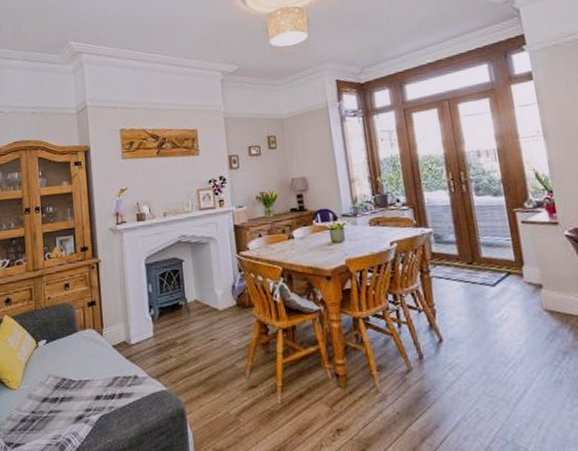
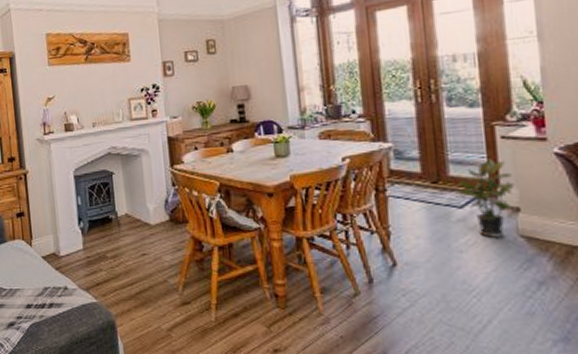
potted plant: none [488,240,536,312] -> present [457,158,515,238]

